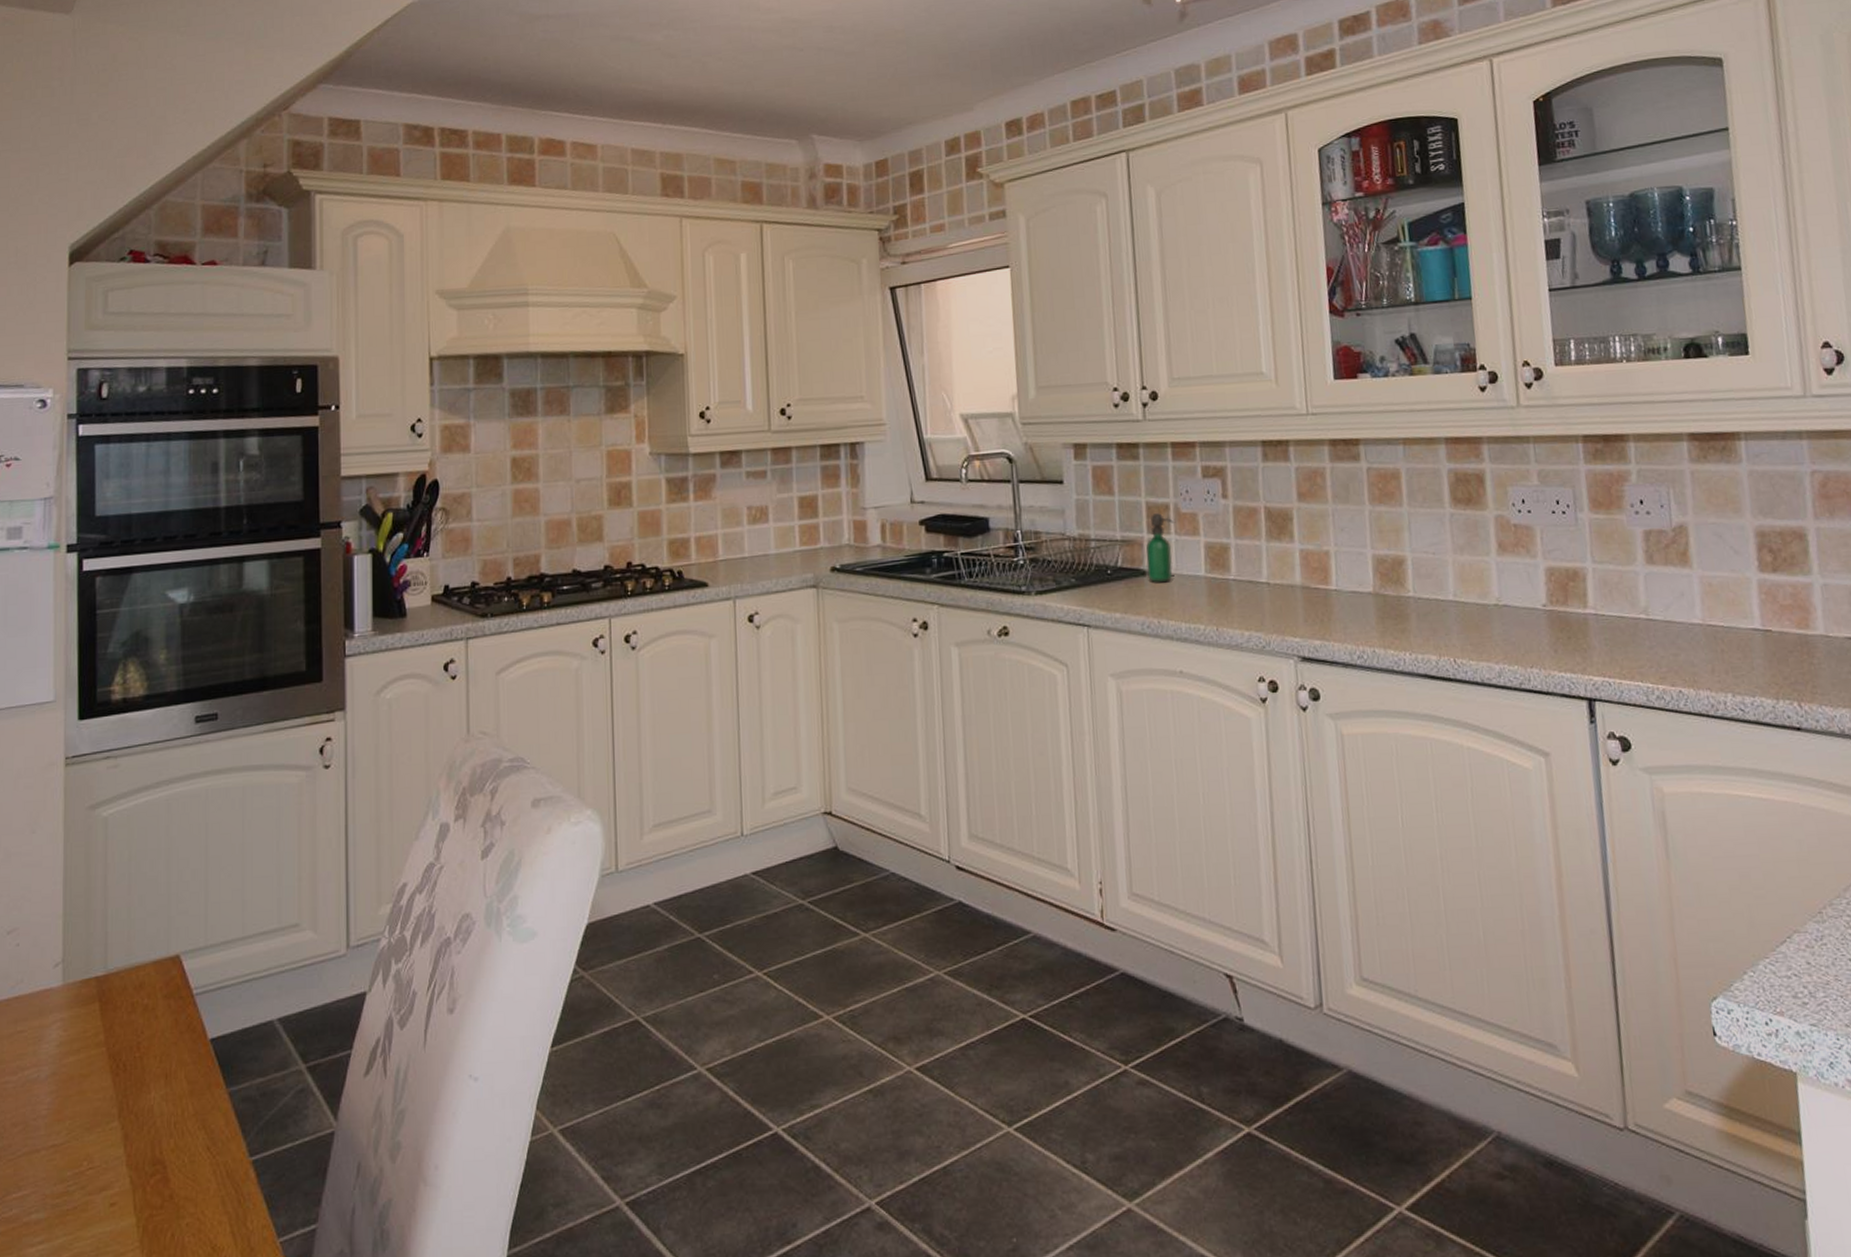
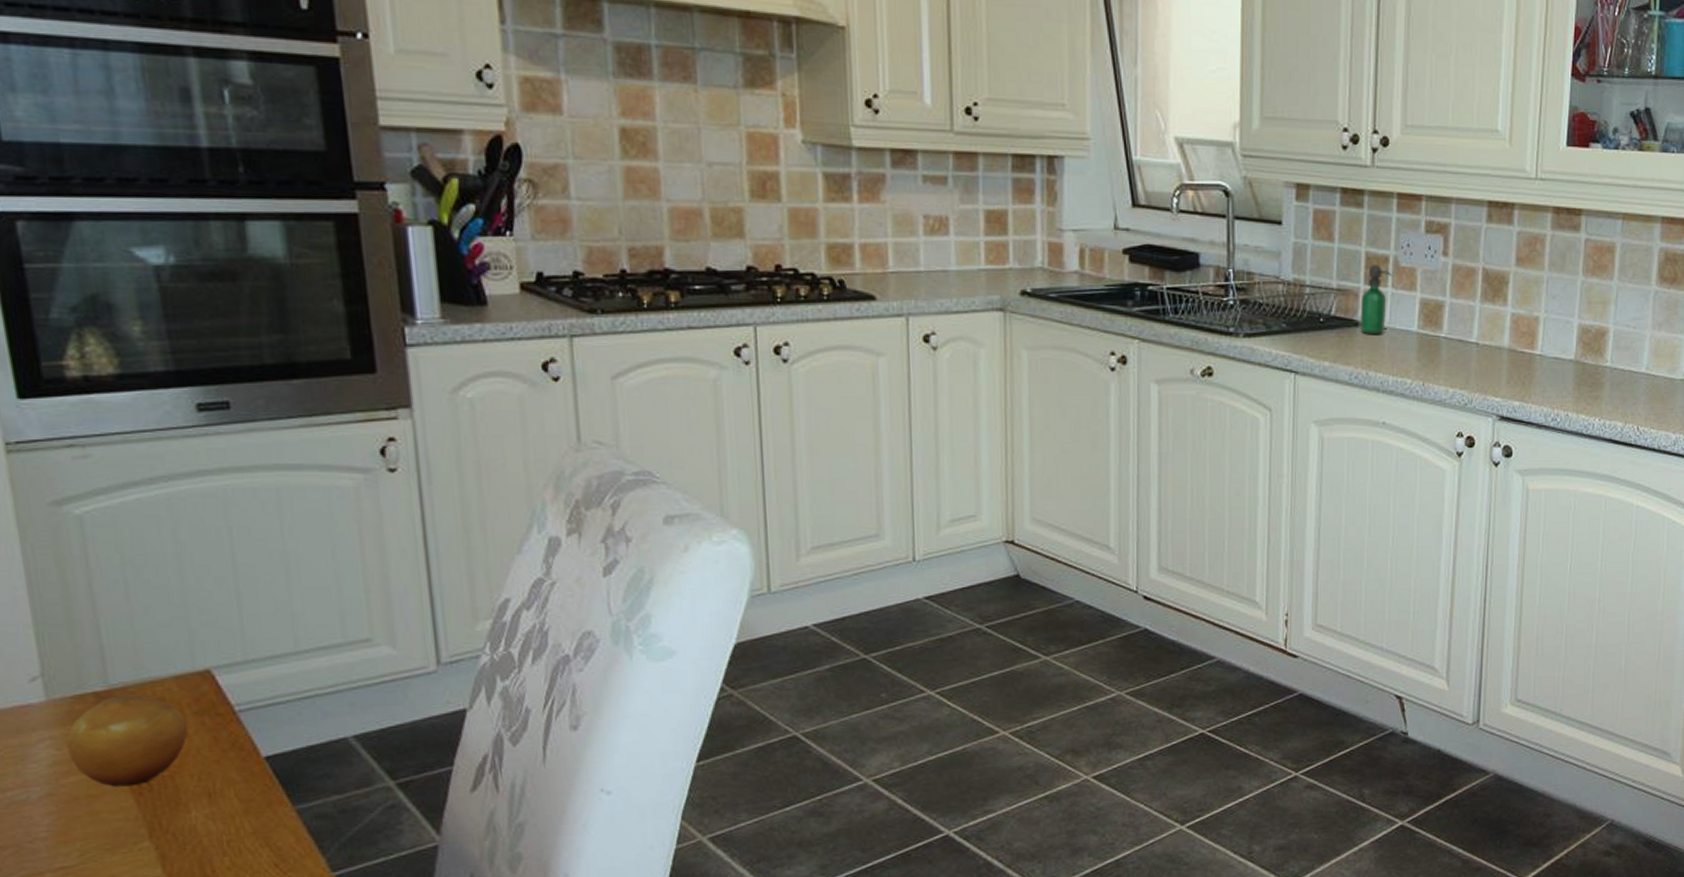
fruit: none [71,978,157,1067] -> present [66,694,188,787]

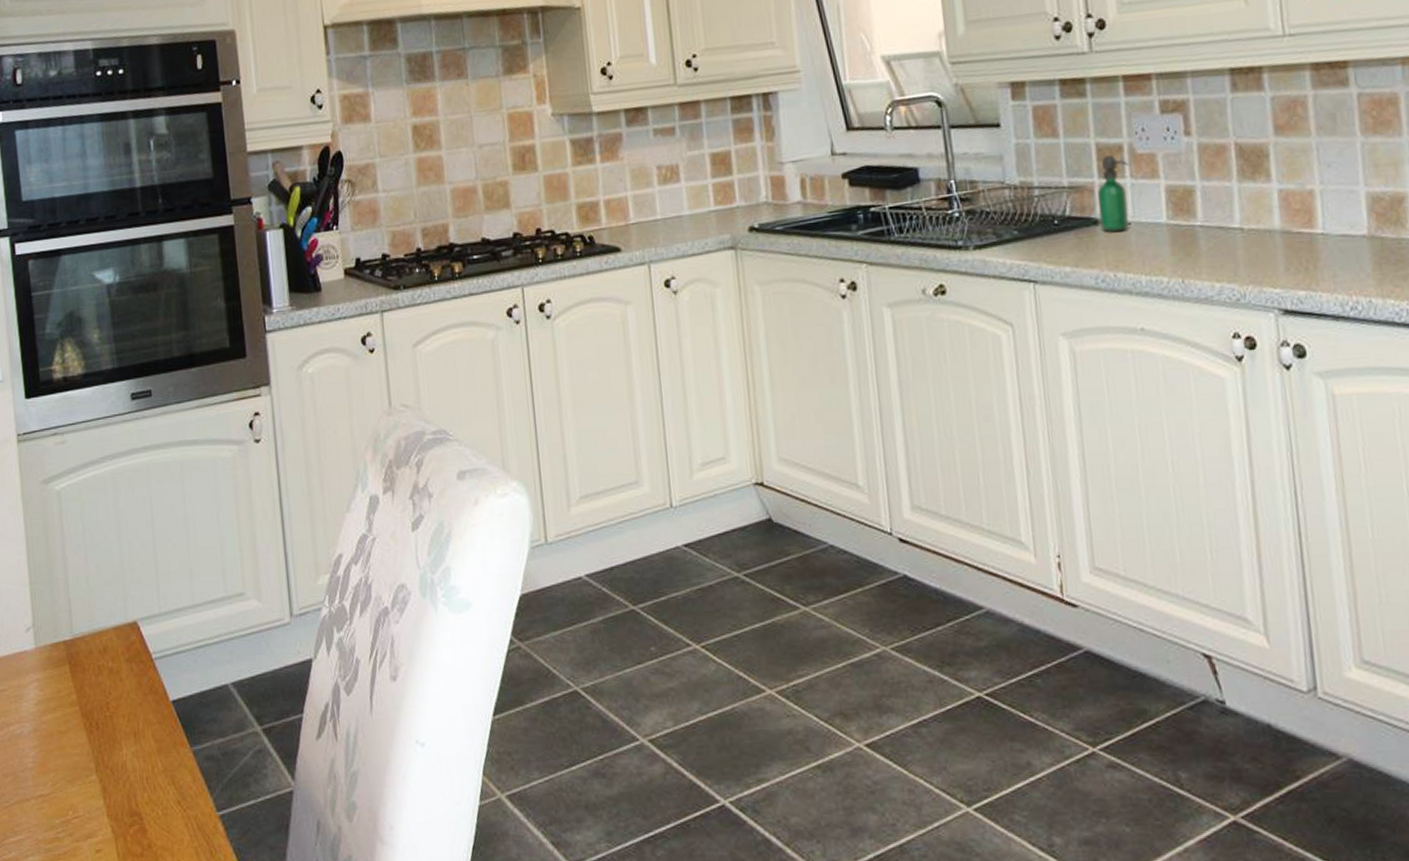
fruit: present [66,694,188,787] -> none [46,642,122,725]

